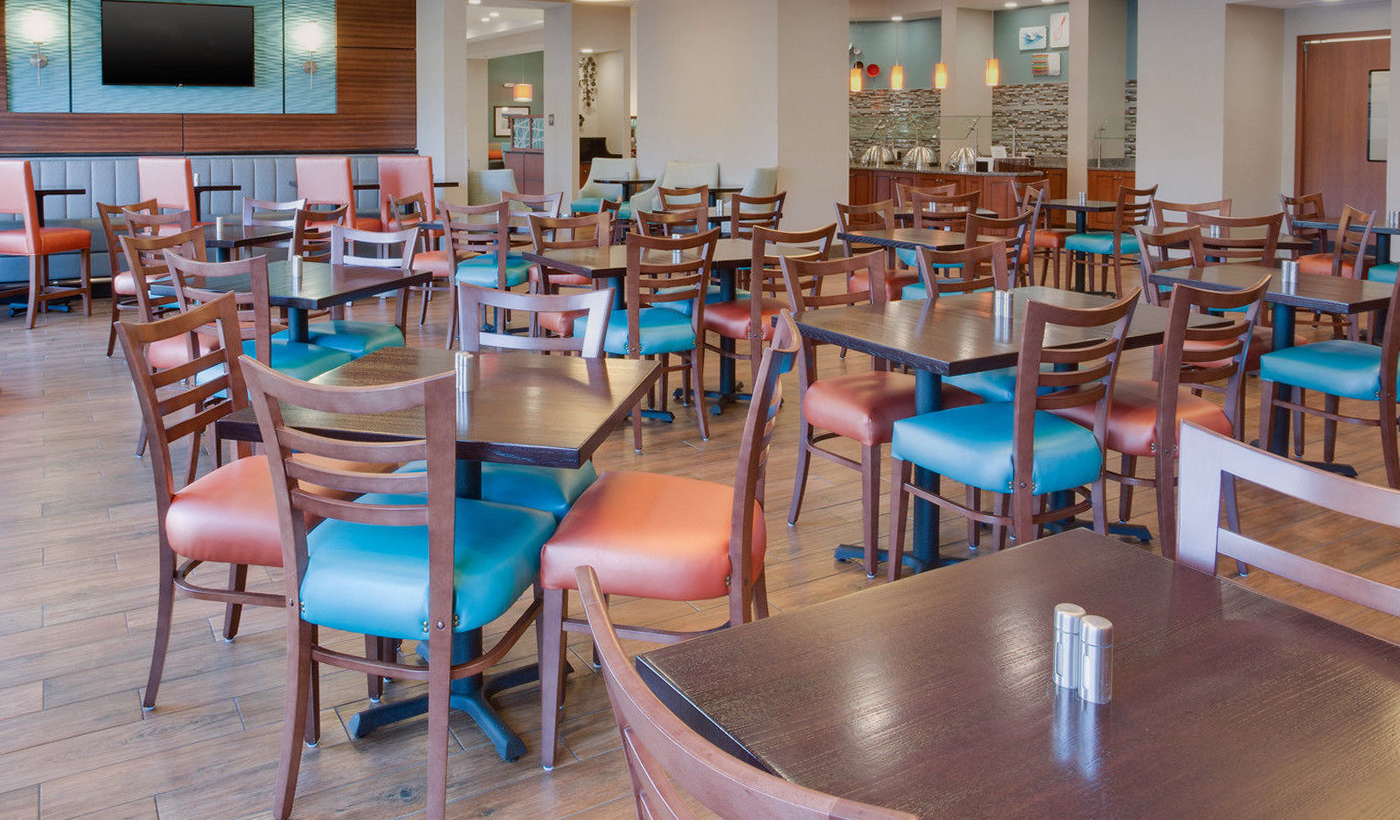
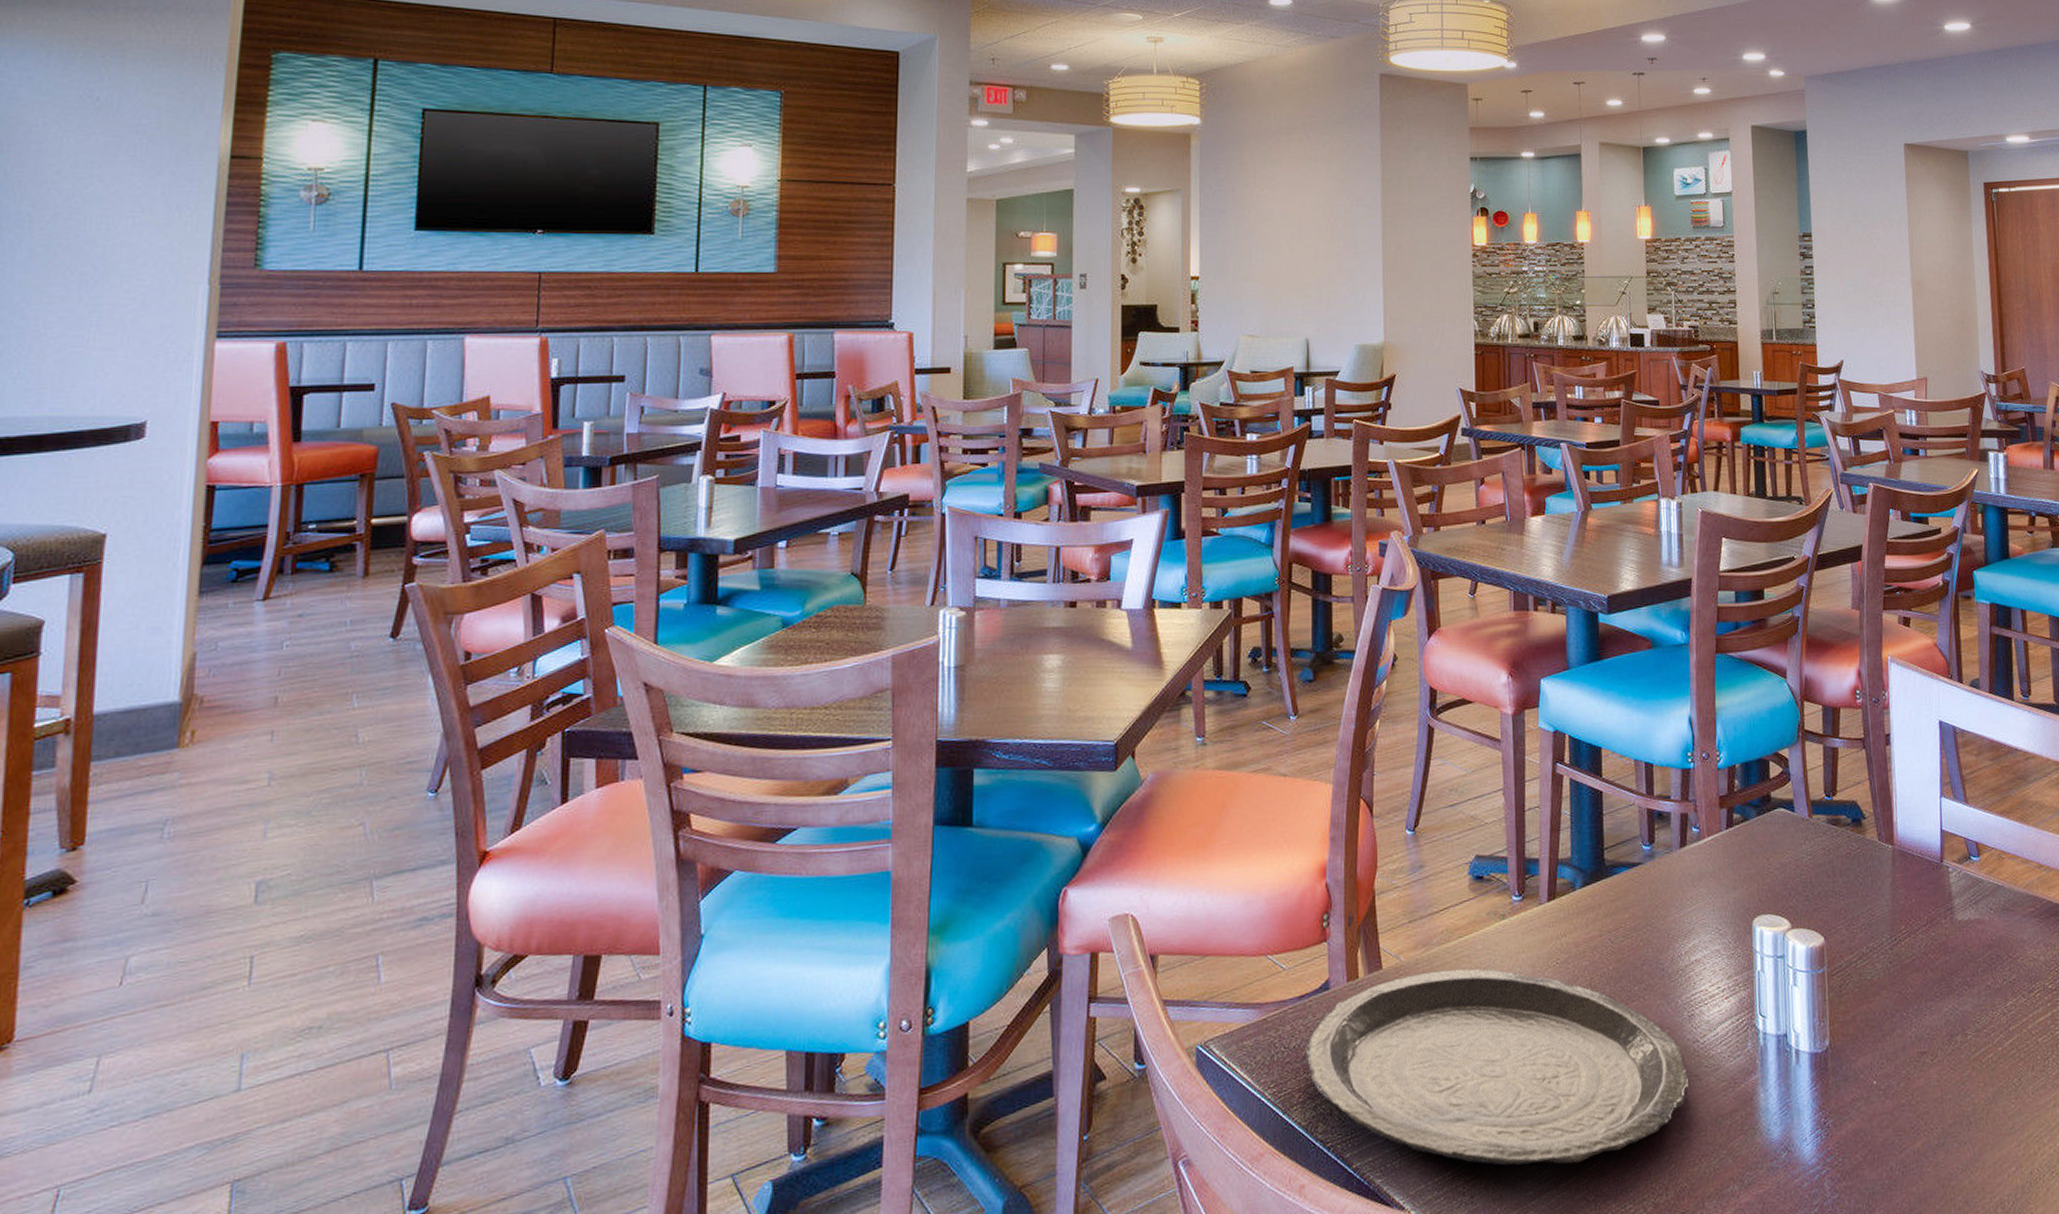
plate: none [713,621,999,761] -> present [1305,968,1689,1166]

